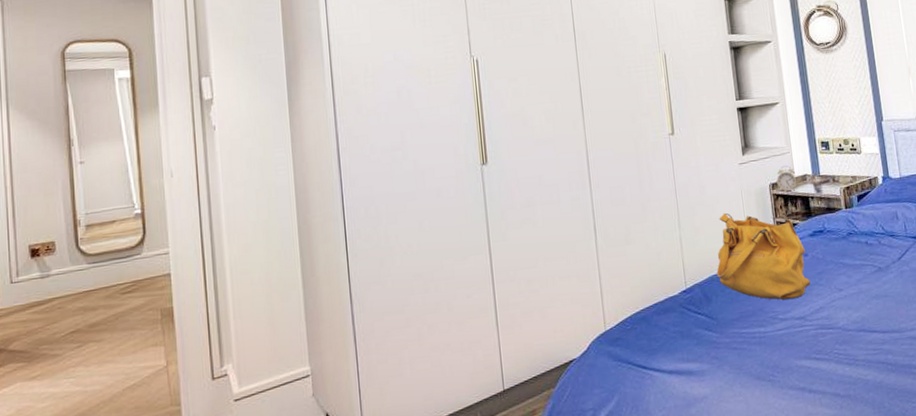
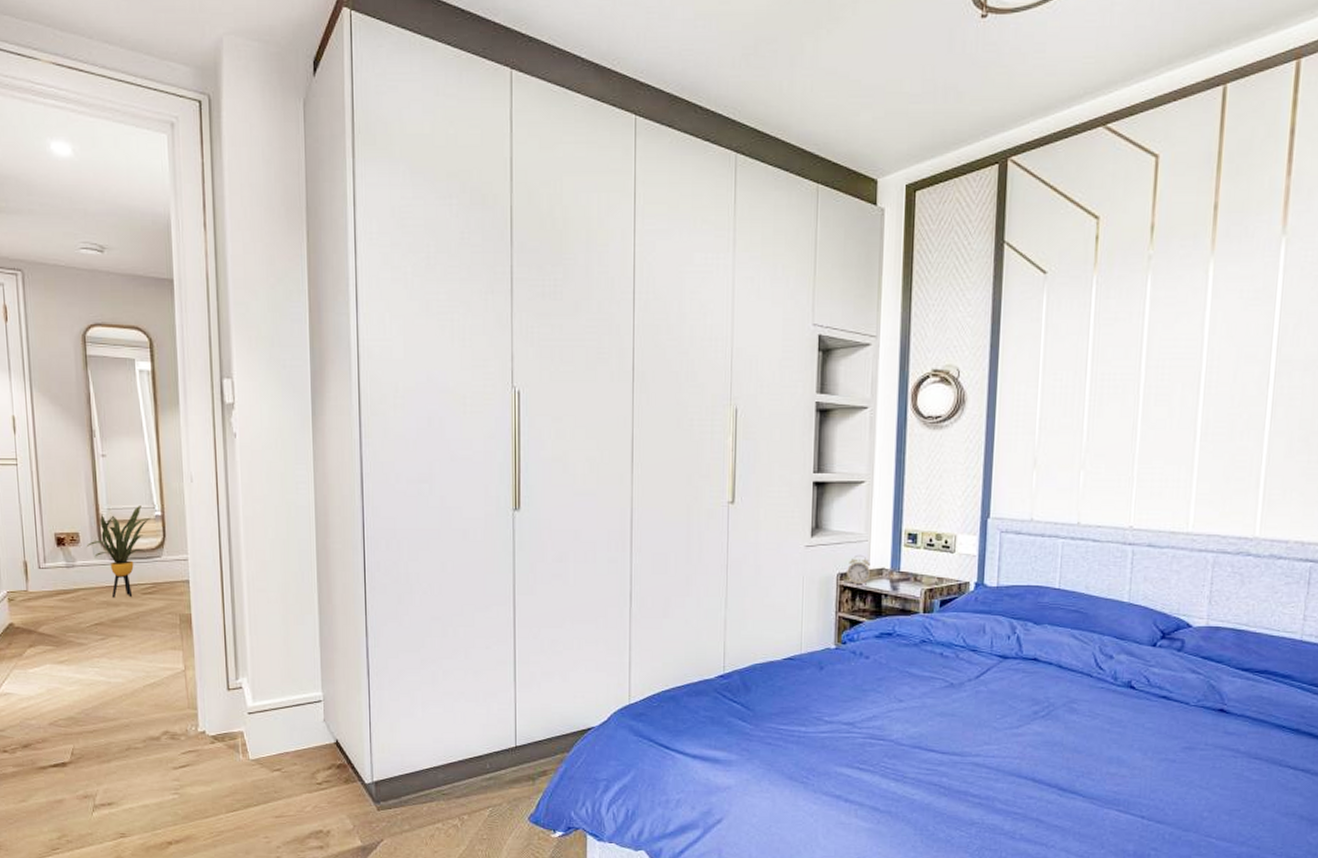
house plant: none [62,205,131,303] -> present [86,504,152,598]
handbag: present [716,212,811,300] -> none [761,598,867,702]

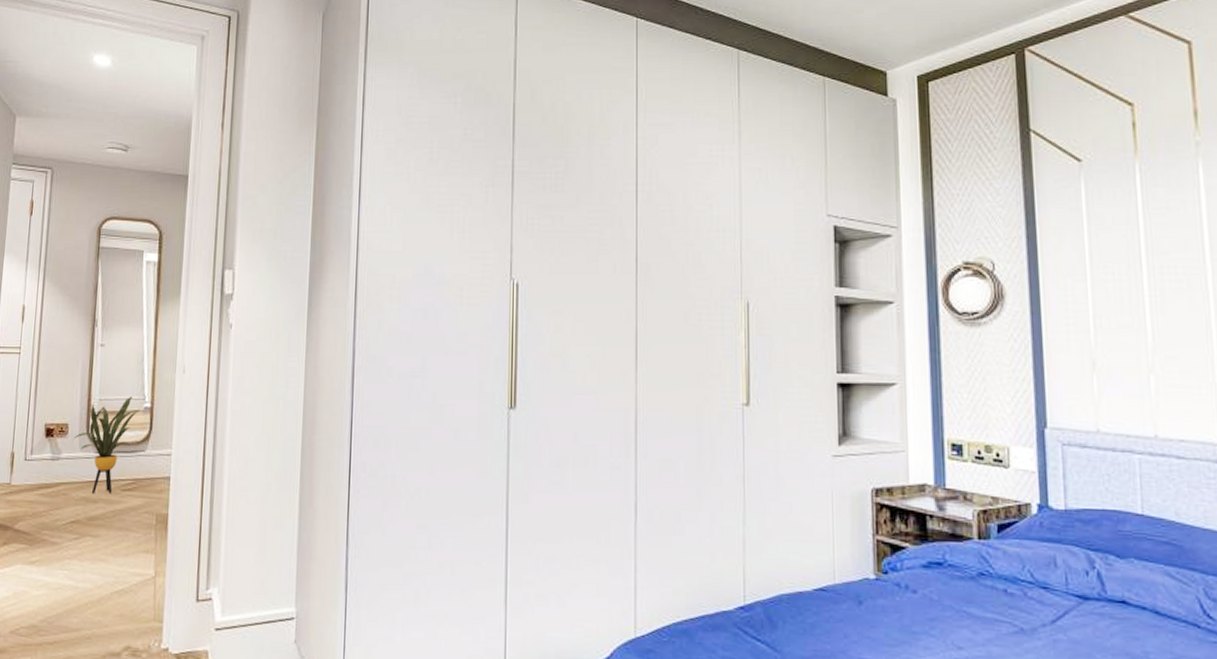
alarm clock: present [847,554,870,585] -> none [883,467,910,503]

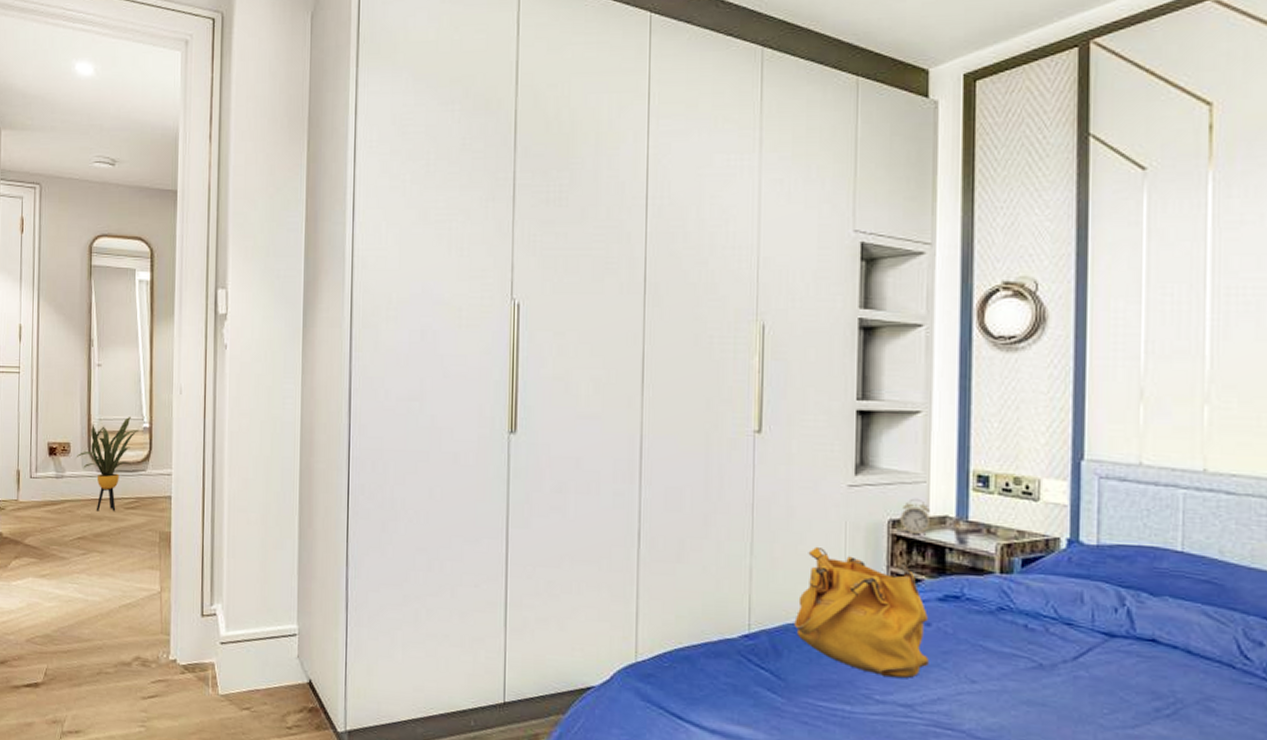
handbag: none [788,516,917,647] -> present [794,546,929,678]
alarm clock: none [883,467,910,503] -> present [900,498,930,536]

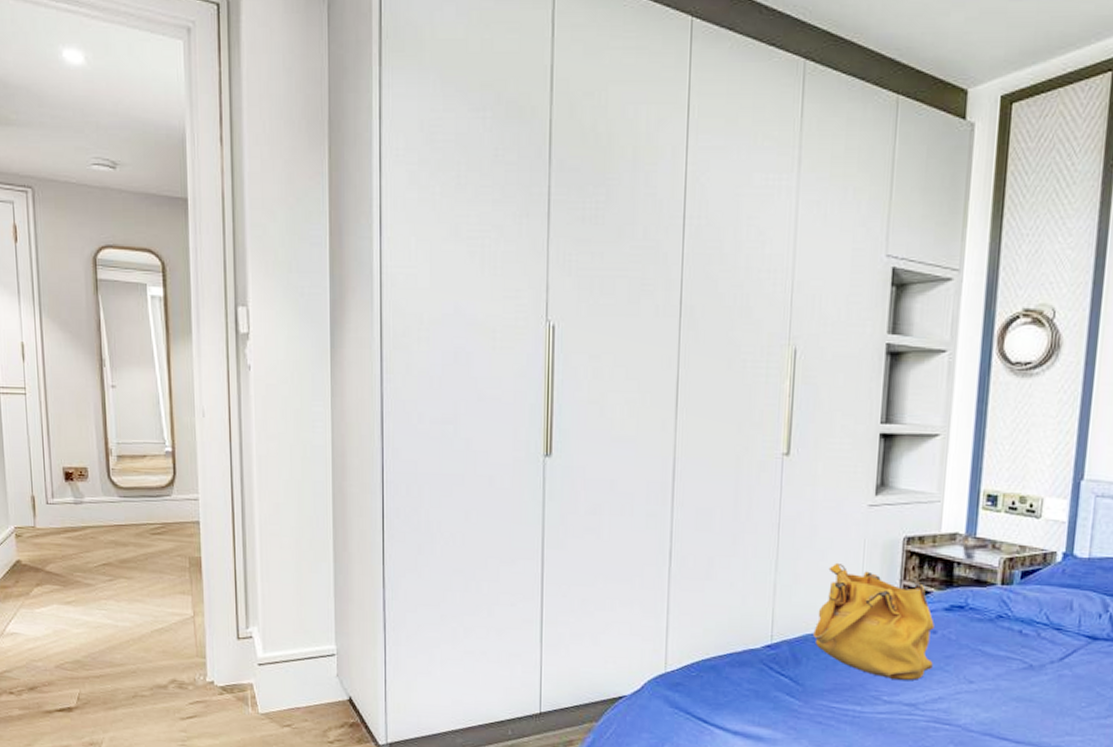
house plant: present [76,416,140,511] -> none [94,439,162,537]
alarm clock: present [900,498,930,536] -> none [915,516,942,551]

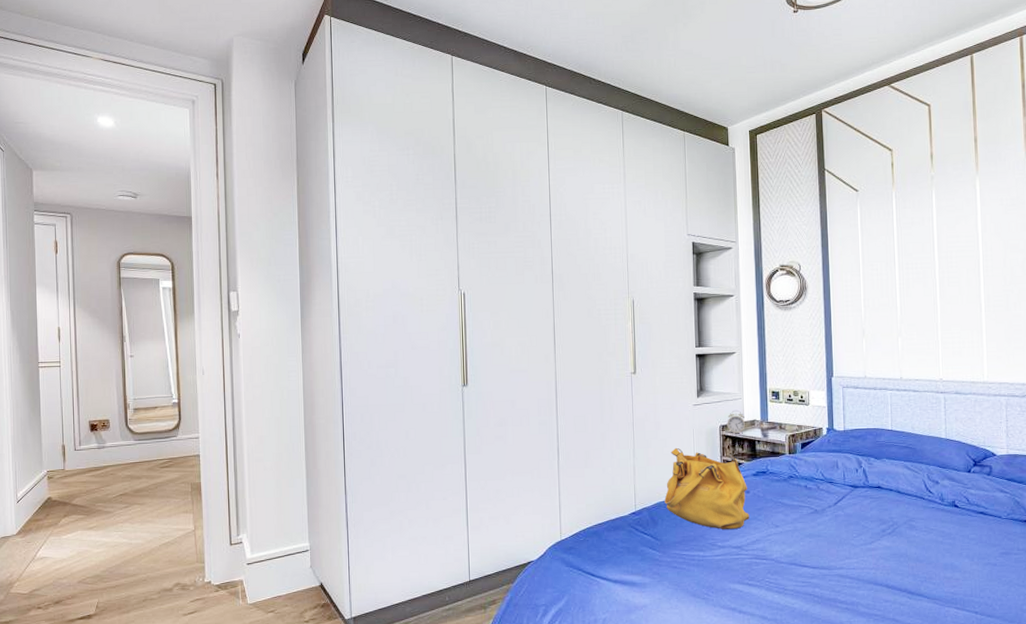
alarm clock: none [915,516,942,551] -> present [727,410,745,434]

